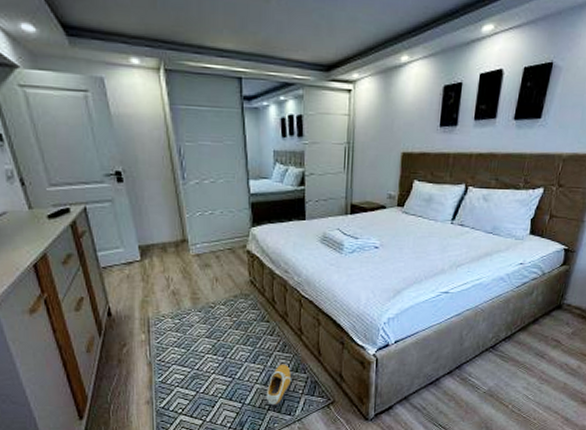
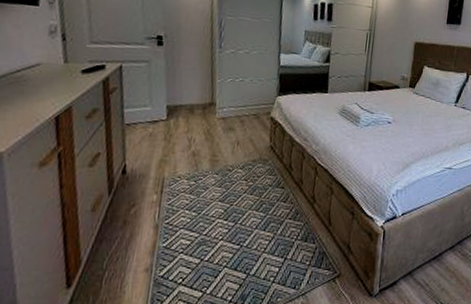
shoe: present [266,364,292,407] -> none [272,232,301,279]

